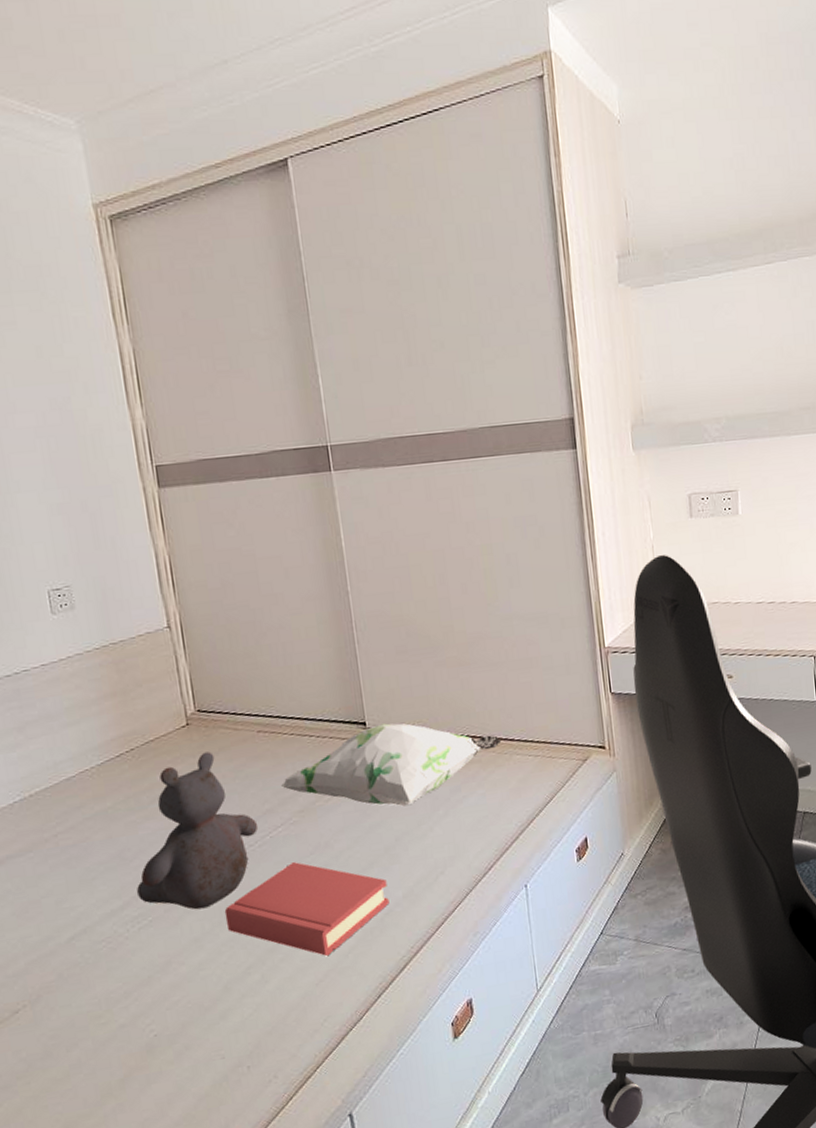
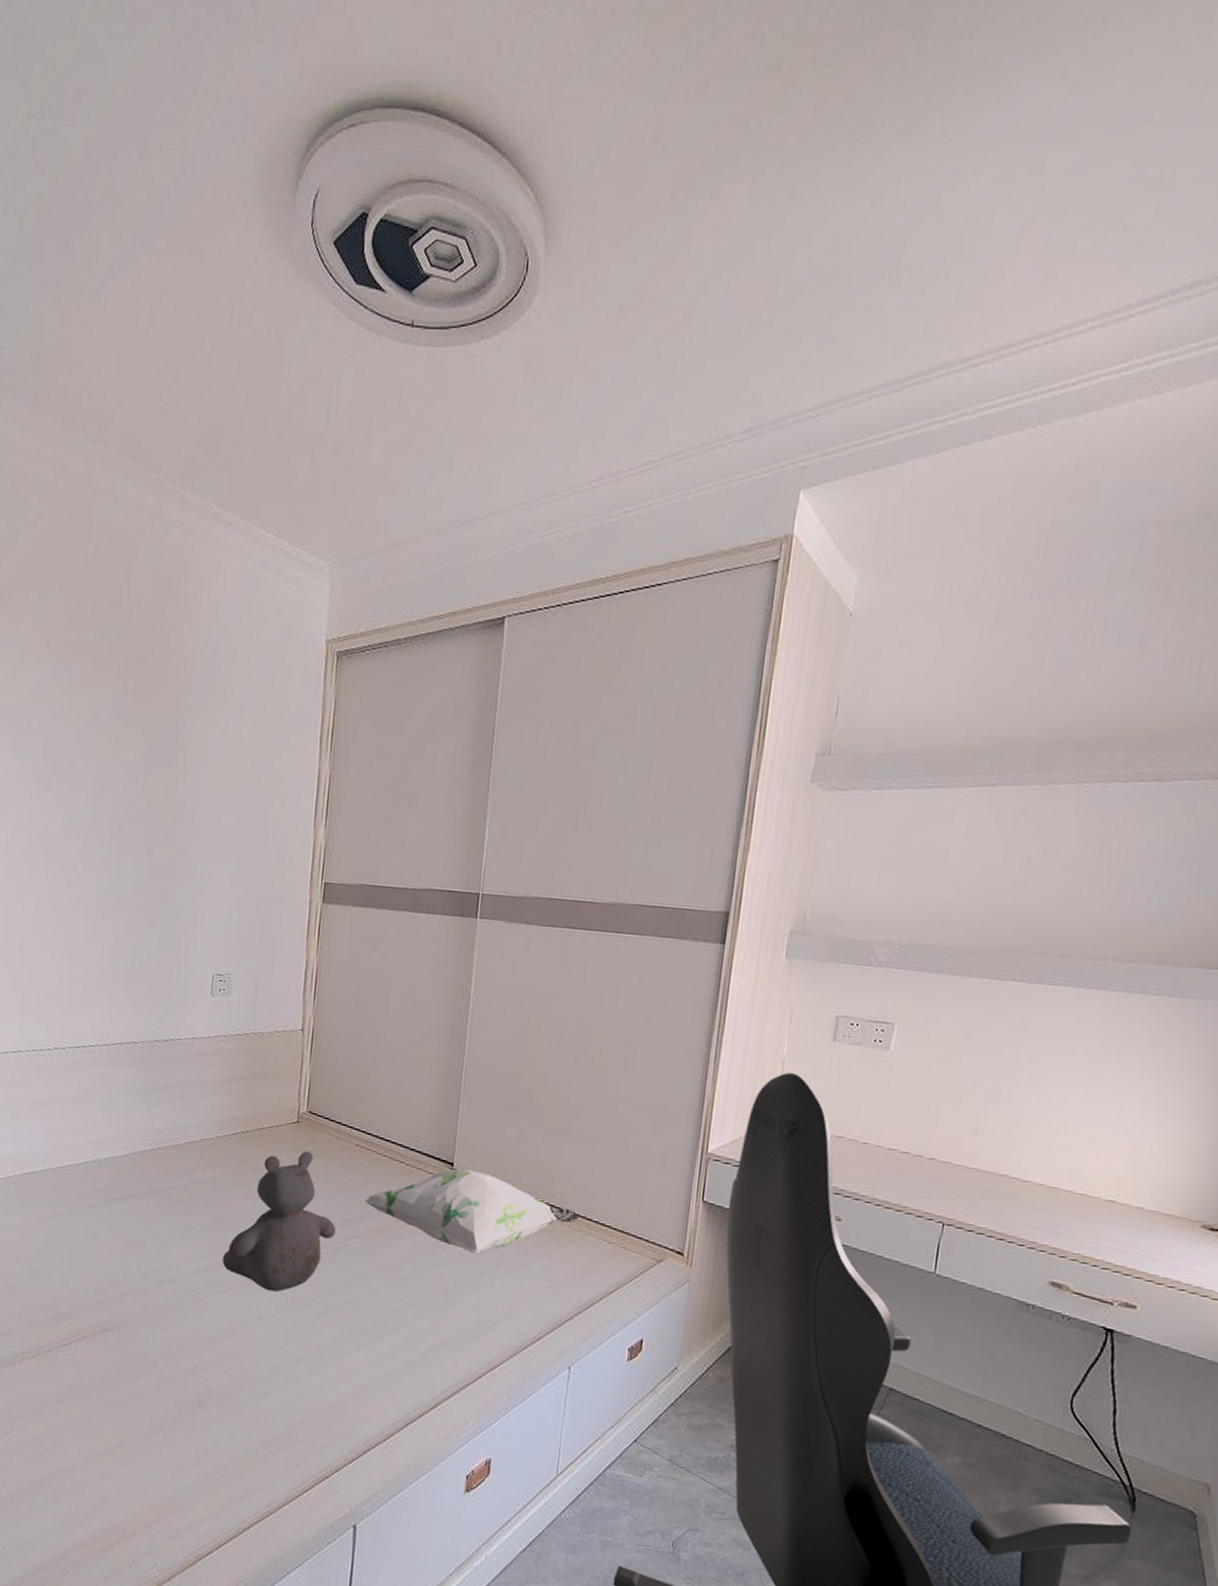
hardback book: present [224,862,390,957] -> none [289,1274,438,1372]

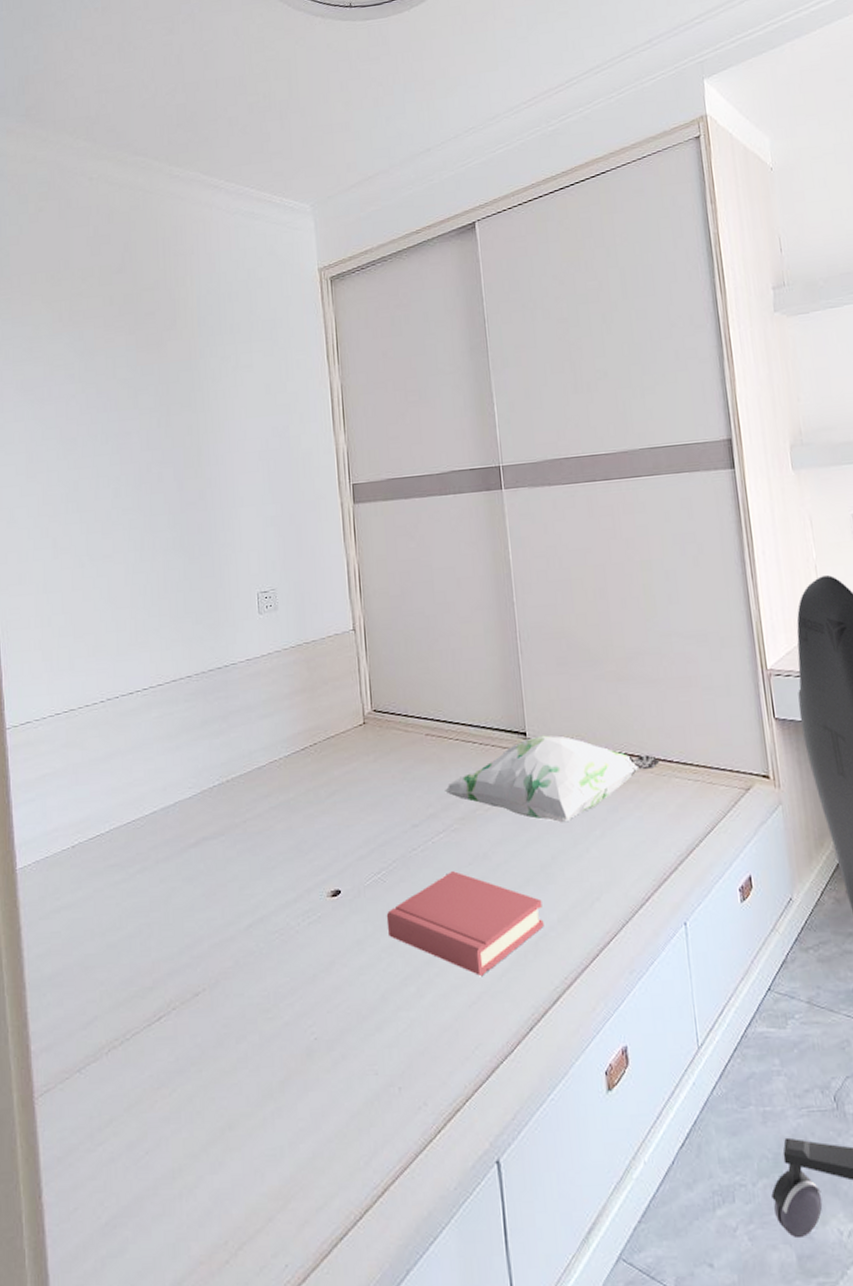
teddy bear: present [223,1151,335,1292] -> none [310,751,421,911]
hardback book: none [289,1274,438,1372] -> present [386,871,544,977]

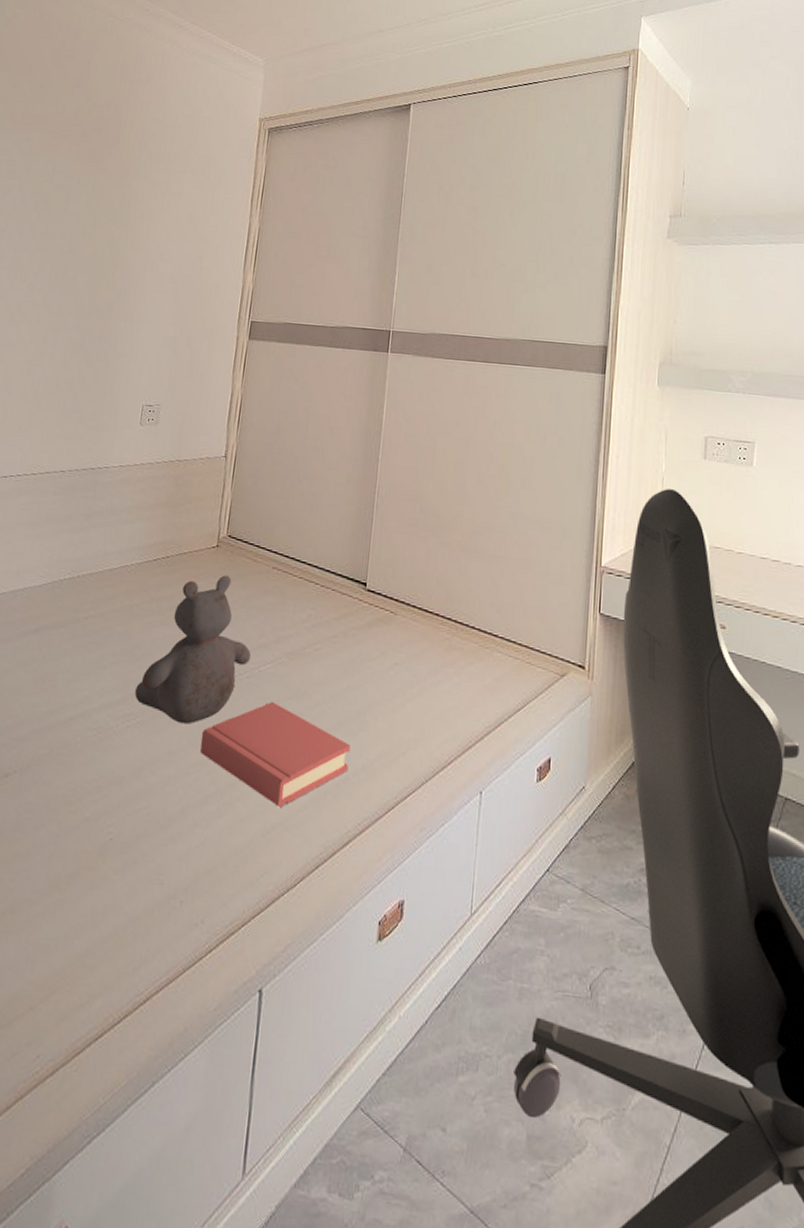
teddy bear: none [310,751,421,911] -> present [135,575,251,725]
decorative pillow: present [445,735,660,823] -> none [280,588,486,675]

